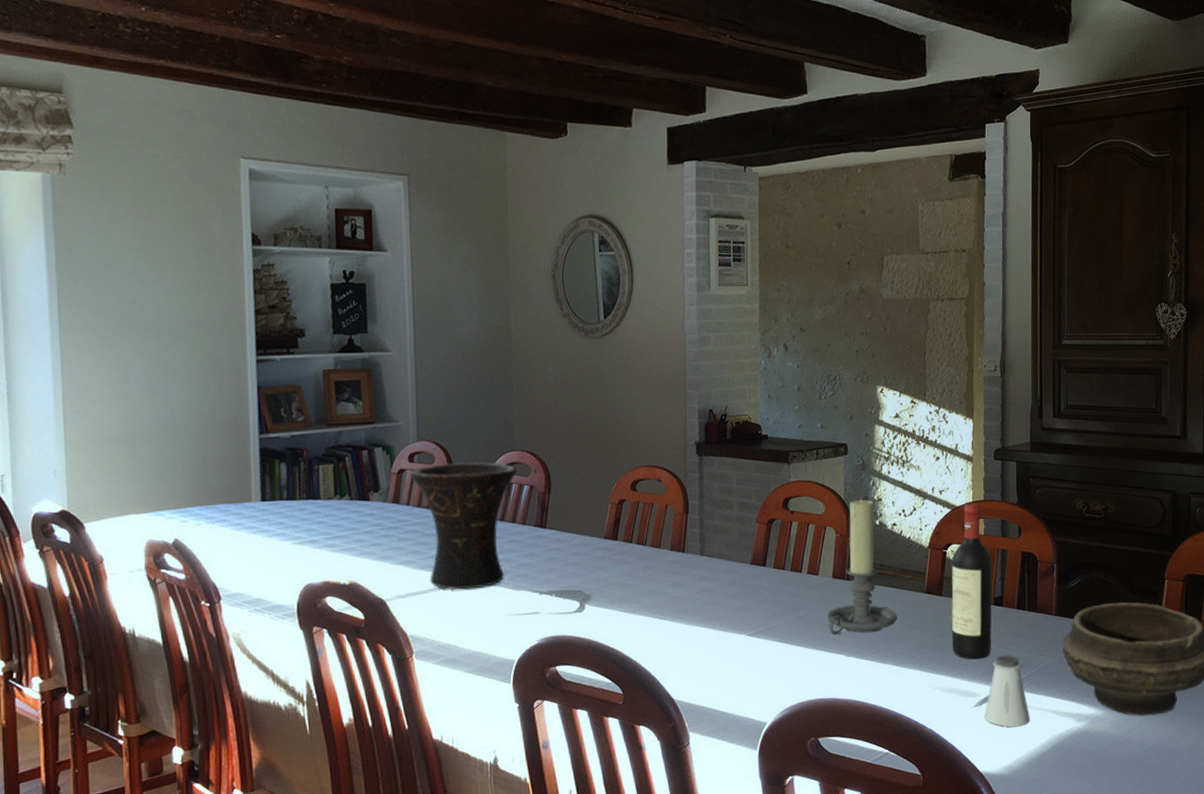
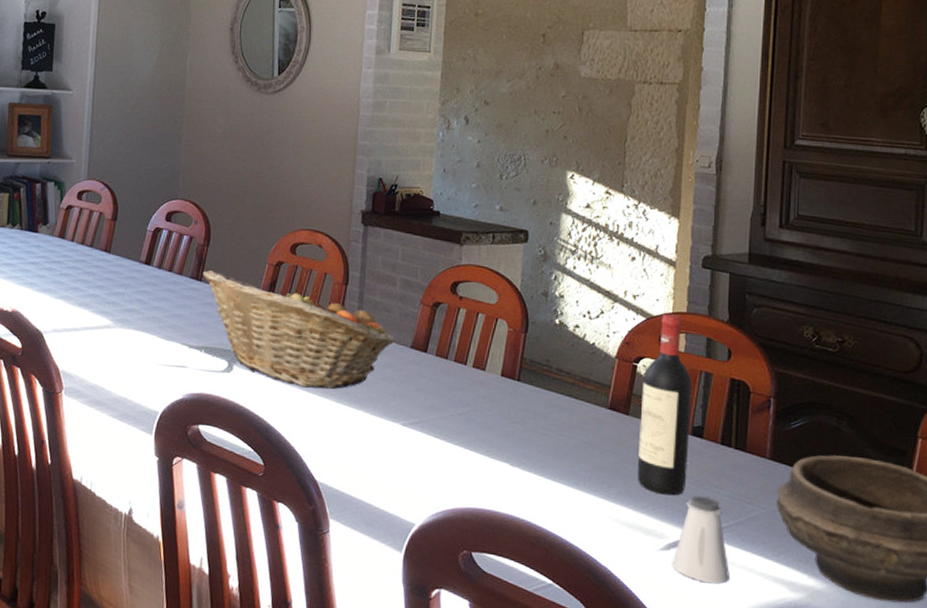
vase: present [410,462,517,590] -> none [77,204,179,333]
fruit basket: none [546,517,736,615] -> present [202,270,395,389]
candle holder: present [827,499,897,636] -> none [492,293,573,444]

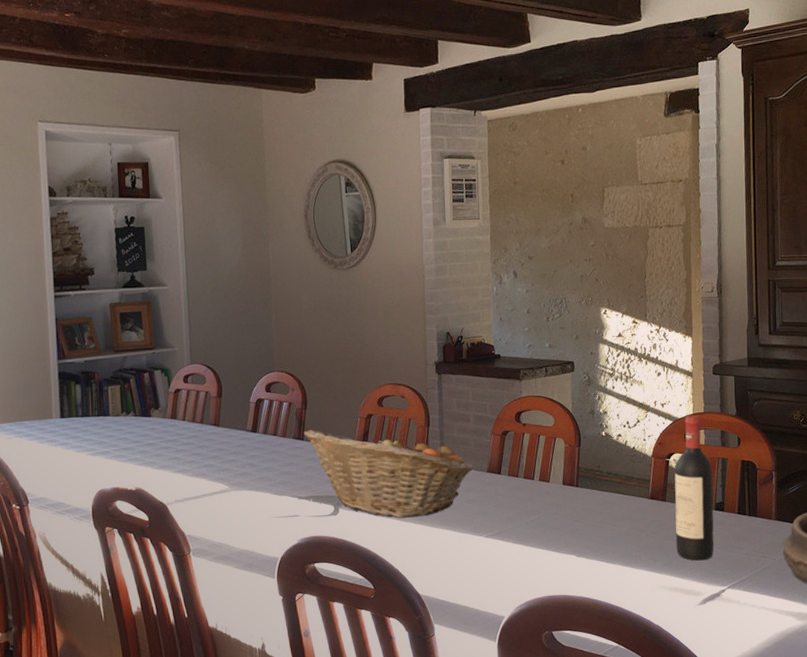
saltshaker: present [672,495,730,584] -> none [708,557,752,624]

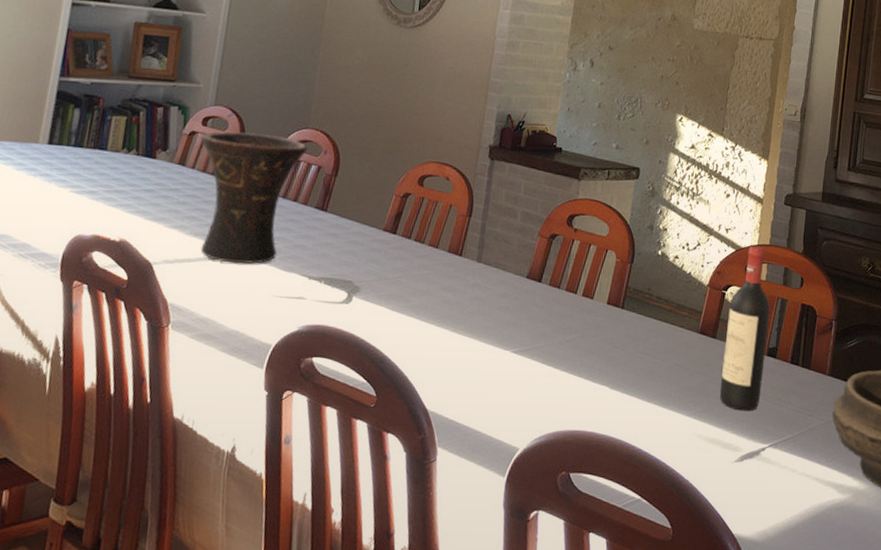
vase: none [185,382,277,495] -> present [200,131,308,264]
fruit basket: present [303,430,474,518] -> none [328,201,513,319]

